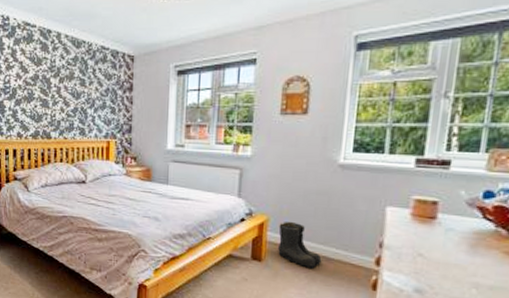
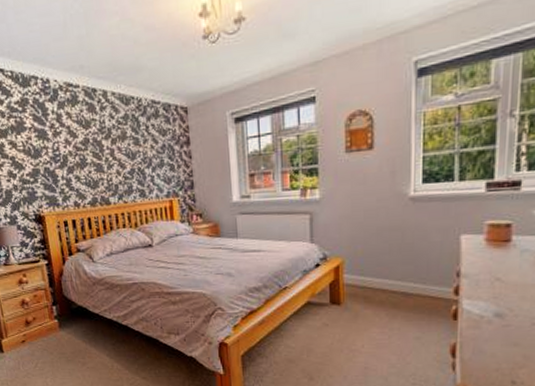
boots: present [278,222,322,269] -> none [355,262,401,306]

